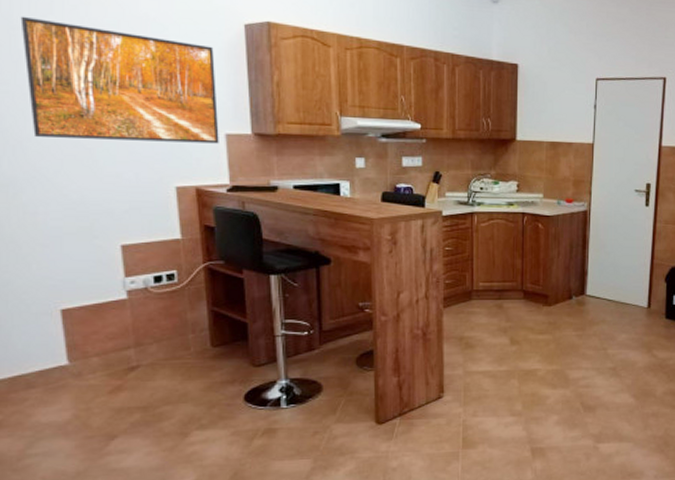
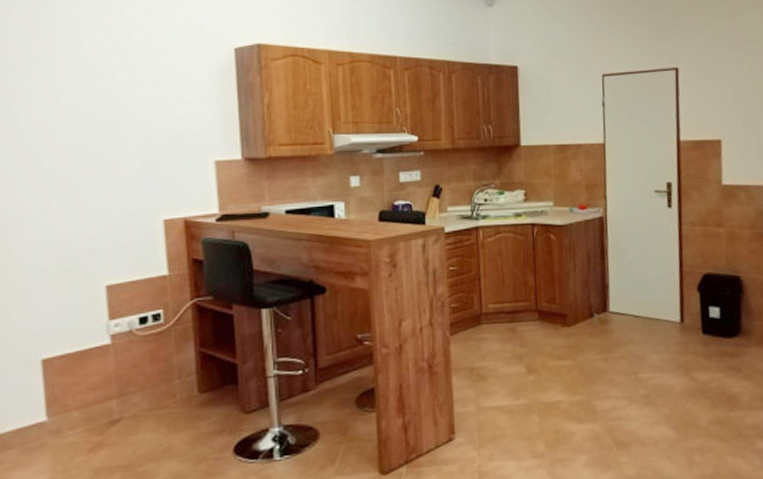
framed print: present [20,16,219,144] -> none [14,58,209,177]

